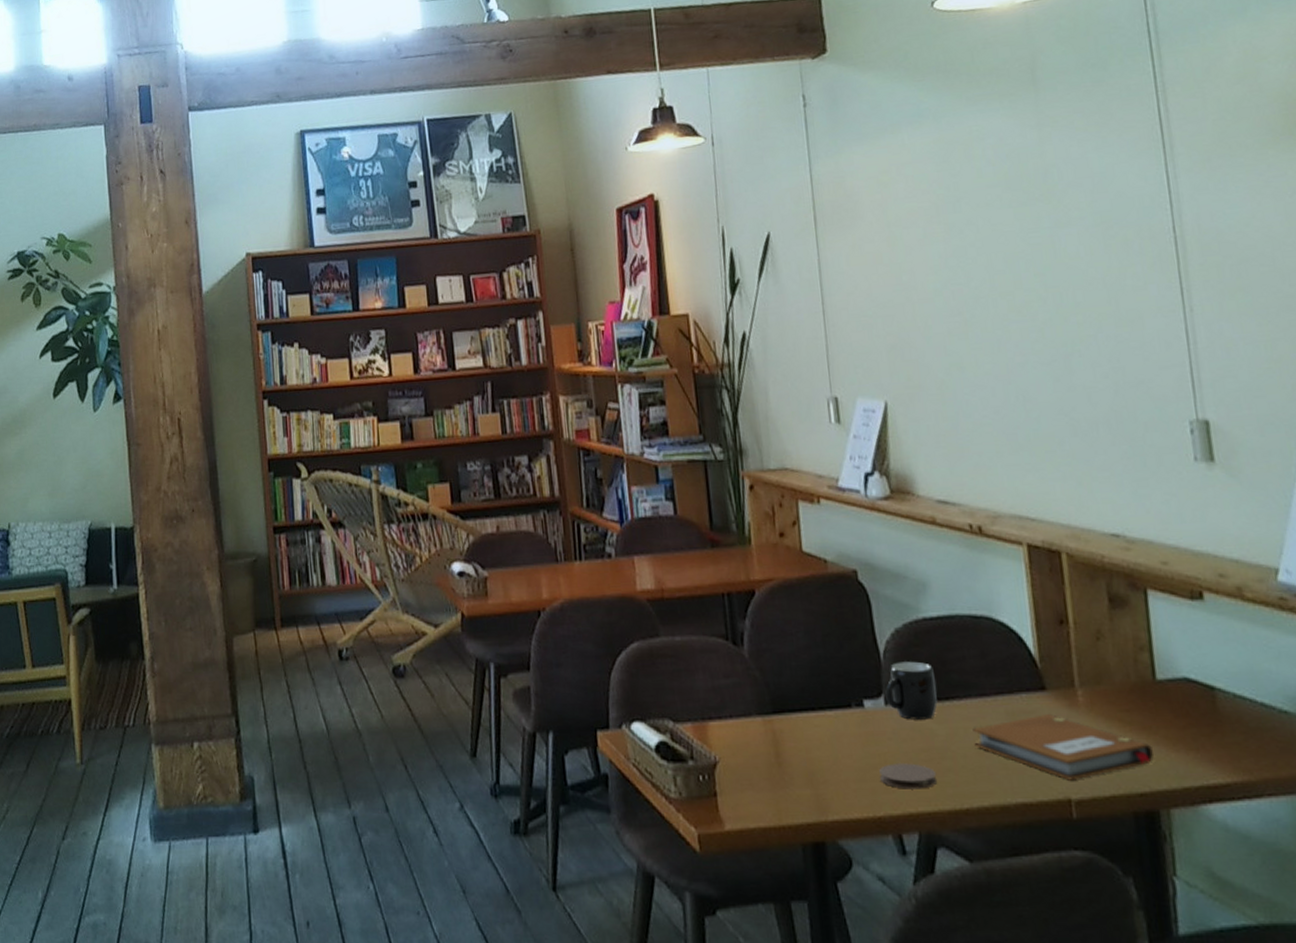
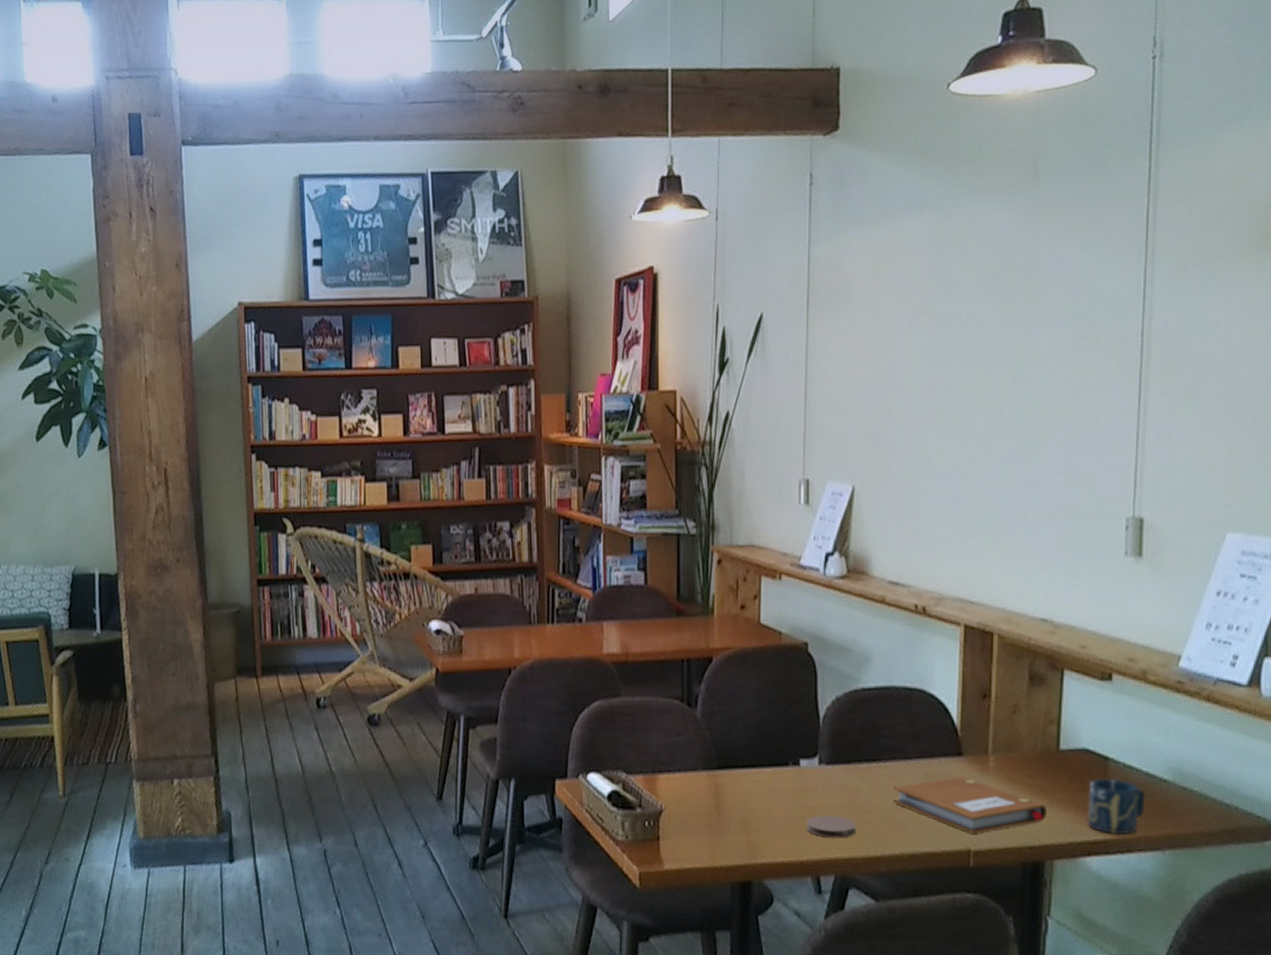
mug: present [885,661,938,720] -> none [820,726,866,778]
cup: none [1197,712,1268,777] -> present [1086,779,1146,835]

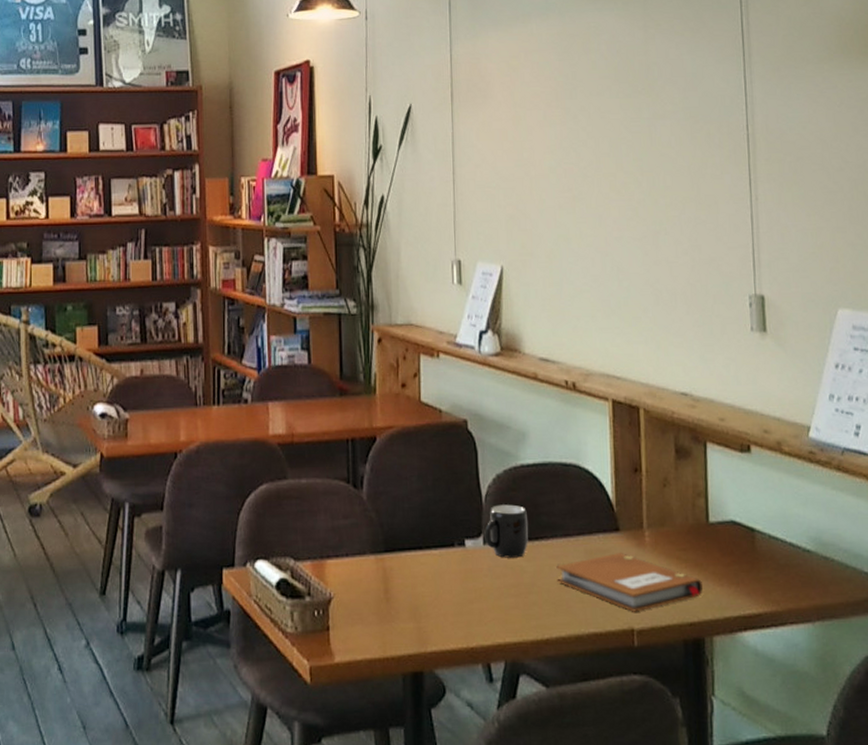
coaster: present [807,815,857,838] -> none [475,598,524,622]
mug: none [820,726,866,778] -> present [484,504,528,558]
cup: present [1086,779,1146,835] -> none [739,551,793,608]

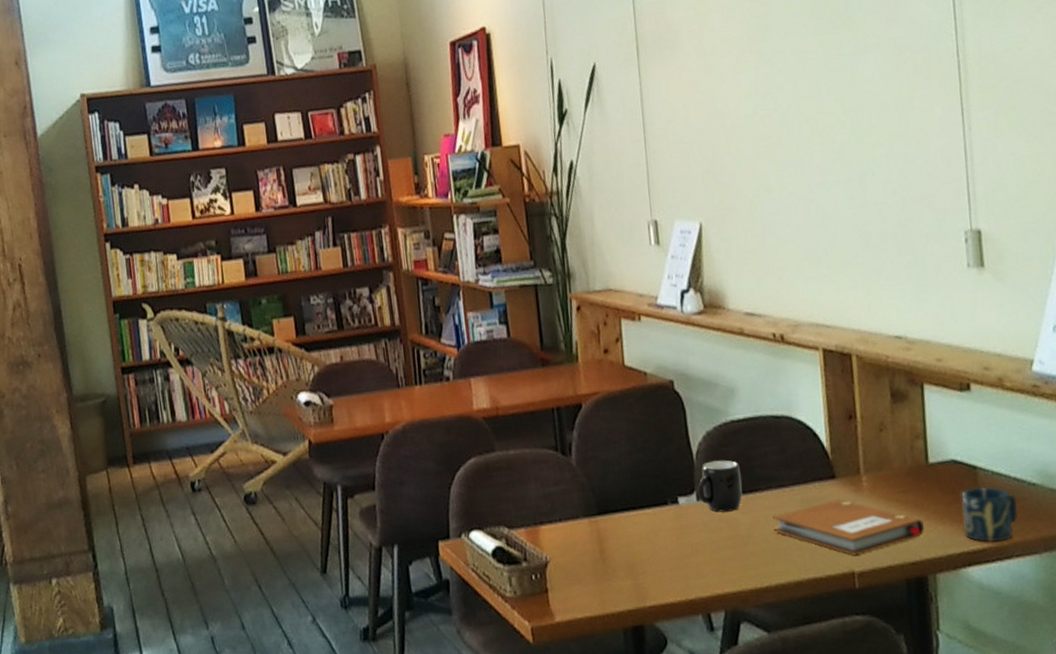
cup: none [739,551,793,608] -> present [961,487,1019,542]

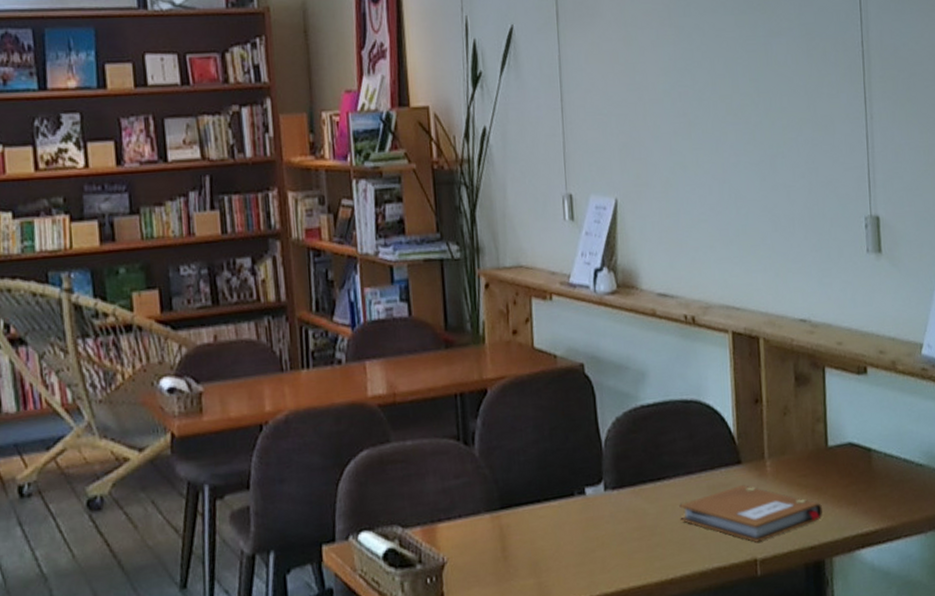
mug: present [697,459,743,512] -> none [605,446,650,503]
cup: present [961,487,1019,542] -> none [857,469,907,524]

